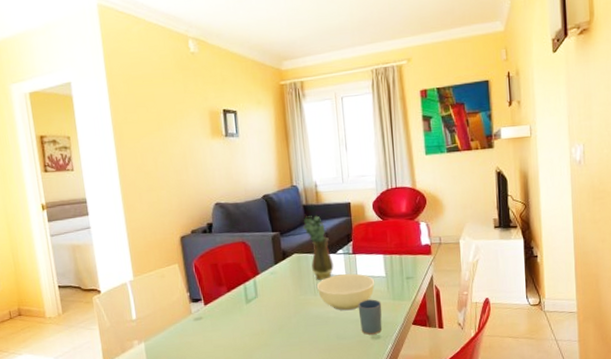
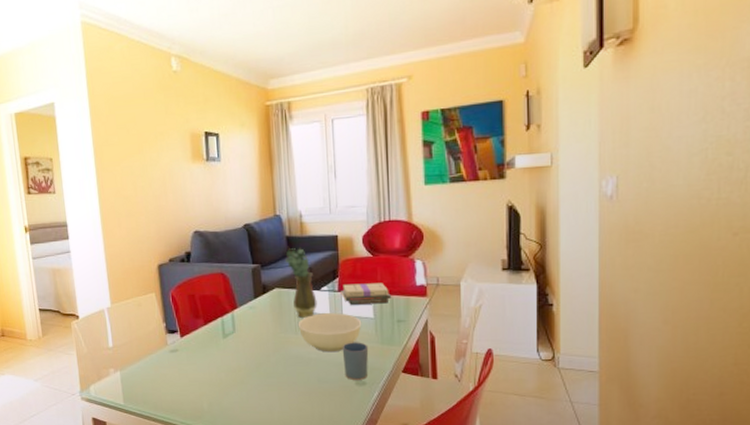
books: none [354,244,400,266] -> present [340,283,391,305]

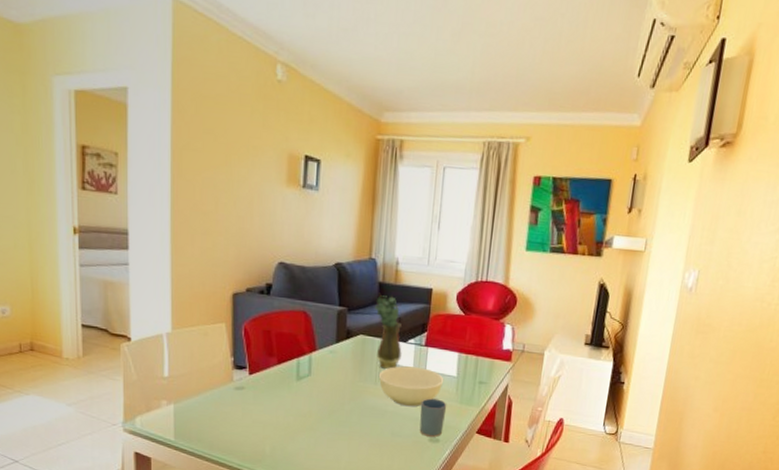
books: present [340,283,391,305] -> none [427,339,477,364]

